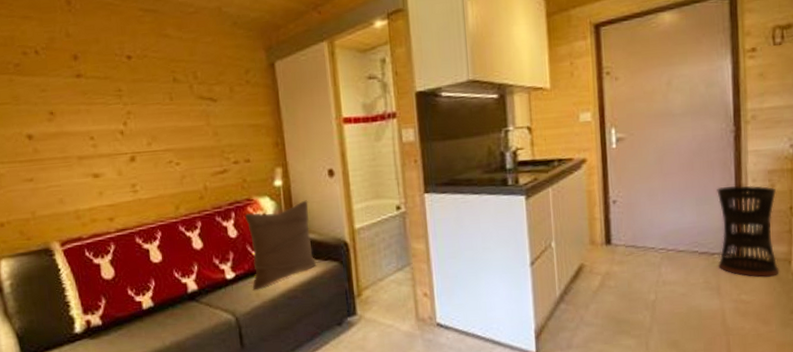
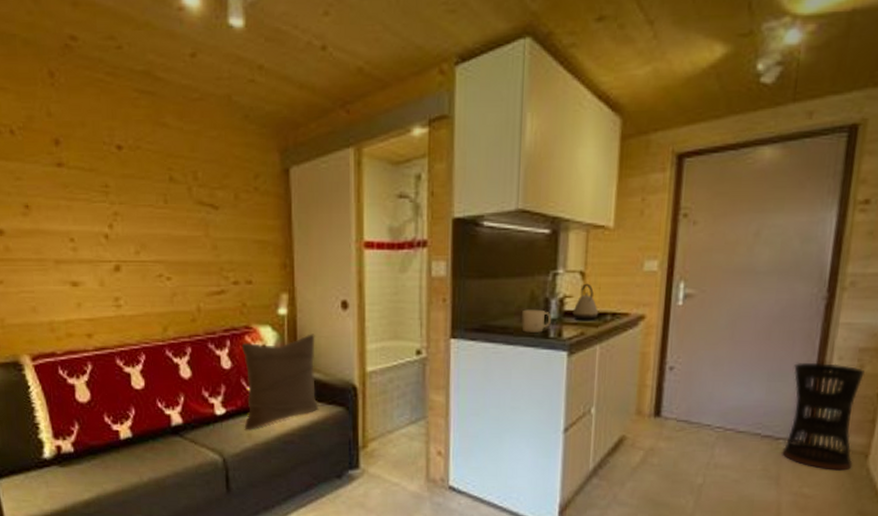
mug: none [483,162,508,183] -> present [521,309,551,333]
kettle: none [525,136,547,168] -> present [572,283,599,321]

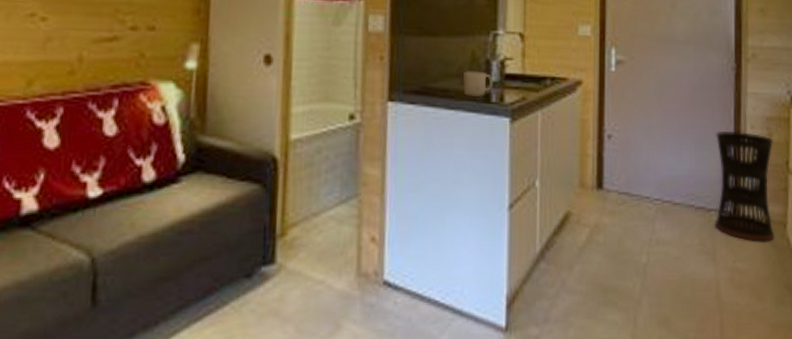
pillow: present [241,334,318,430] -> none [126,93,230,218]
kettle: present [572,283,599,321] -> none [513,45,539,85]

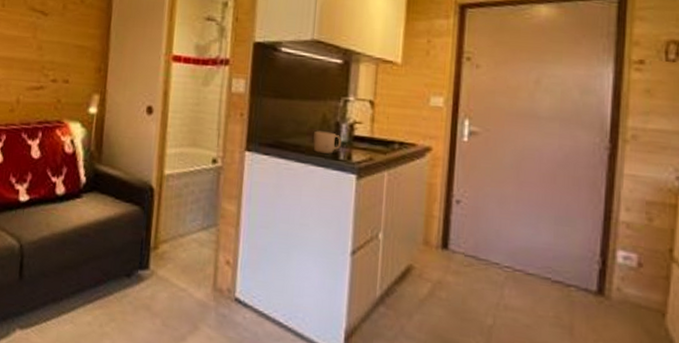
umbrella stand: present [715,130,775,242] -> none [574,209,655,328]

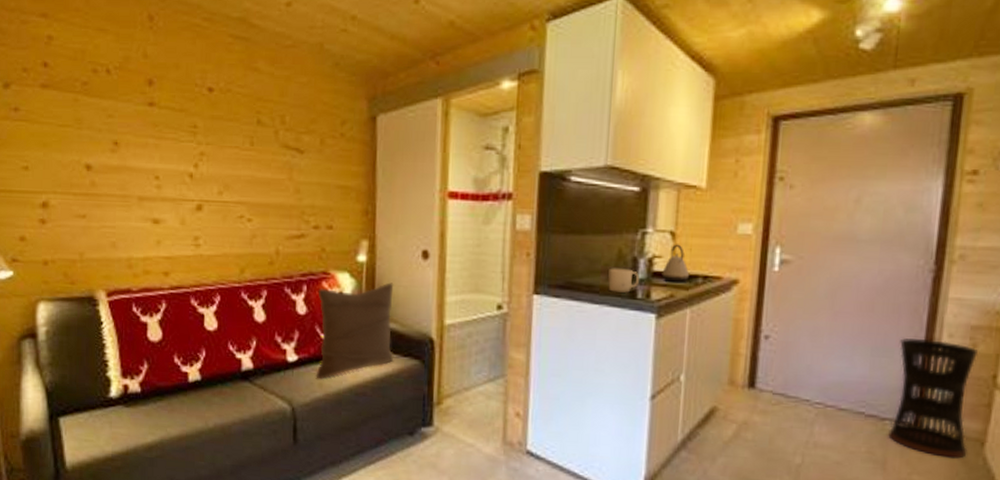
pillow: none [44,133,120,220] -> present [316,282,394,379]
kettle: none [362,112,387,148] -> present [662,244,690,283]
umbrella stand: none [574,209,655,328] -> present [888,338,979,458]

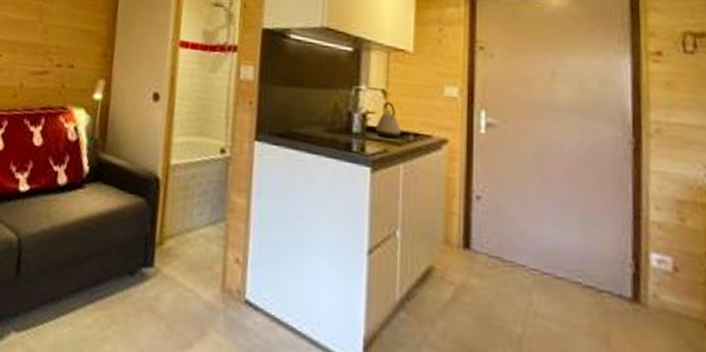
pillow: present [316,282,394,379] -> none [44,121,125,211]
mug: present [608,268,639,293] -> none [325,120,354,145]
umbrella stand: present [888,338,979,458] -> none [608,208,692,340]

